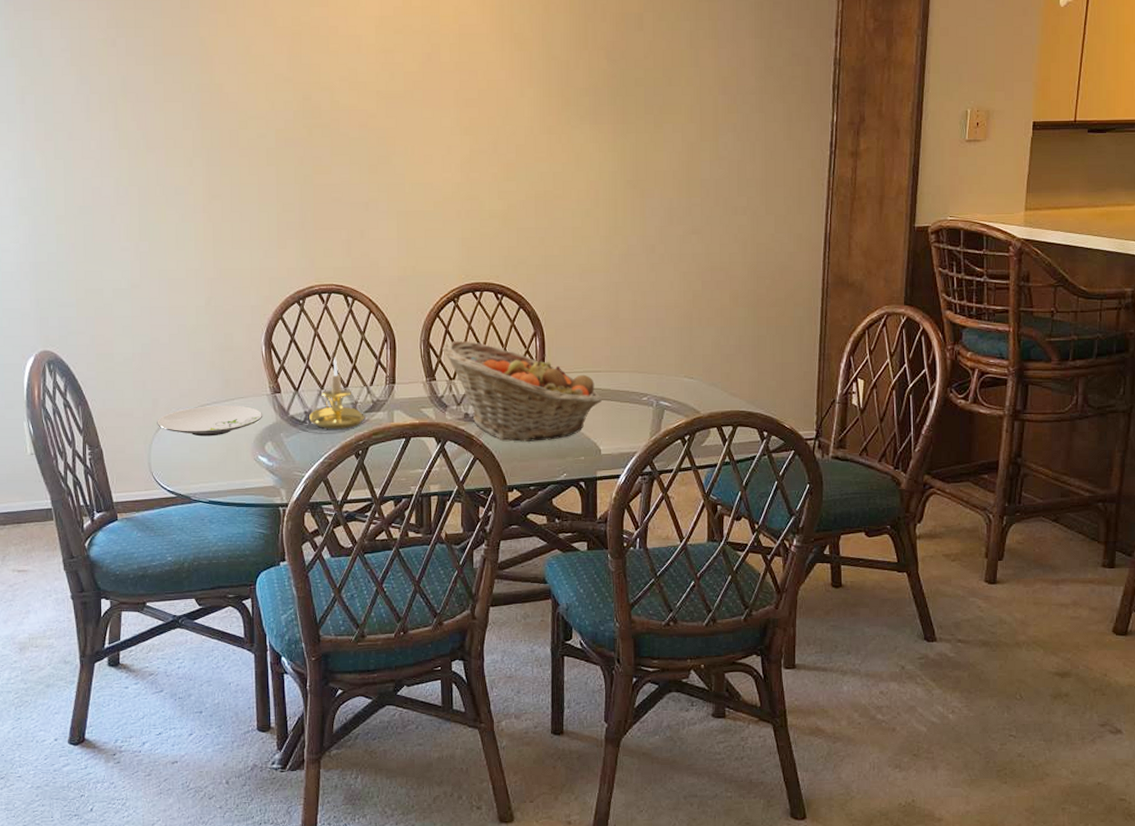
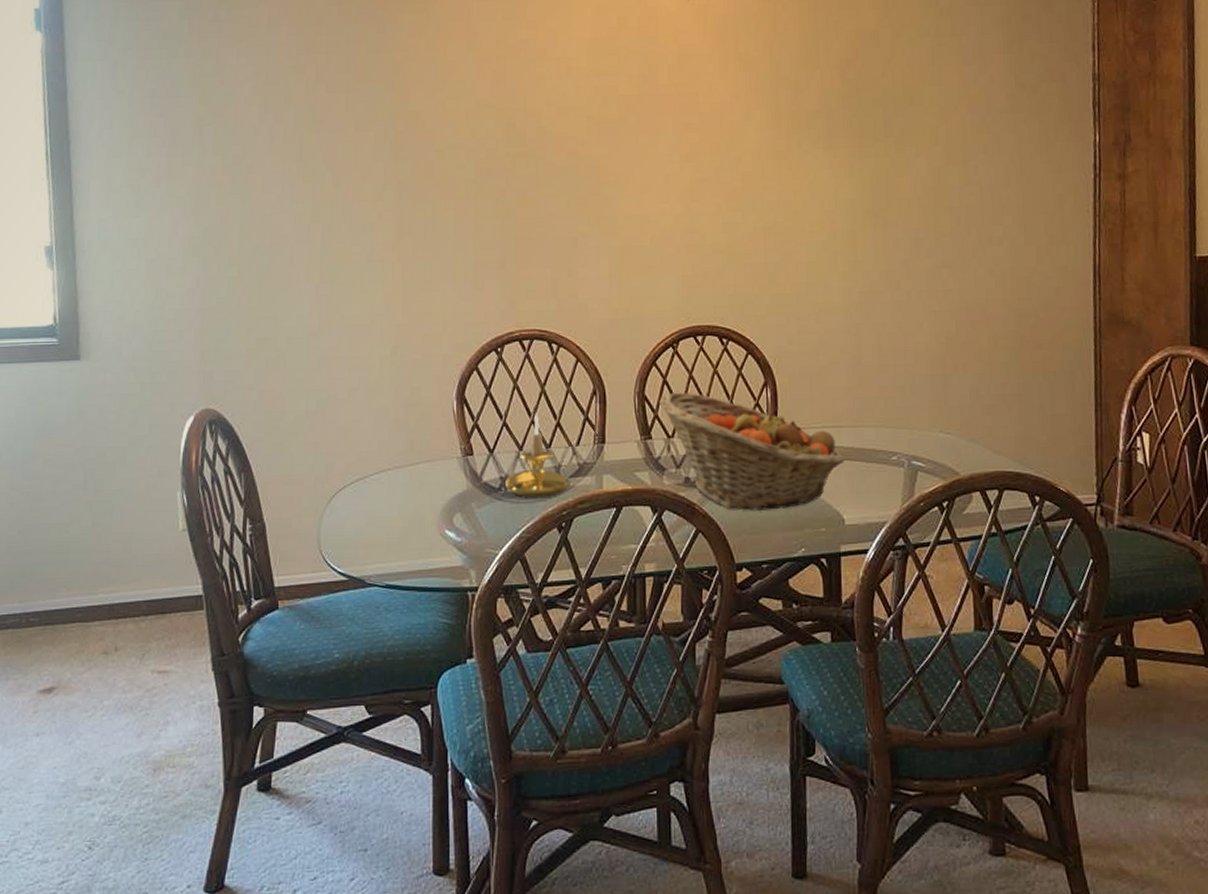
plate: present [157,405,263,437] -> none [329,470,452,508]

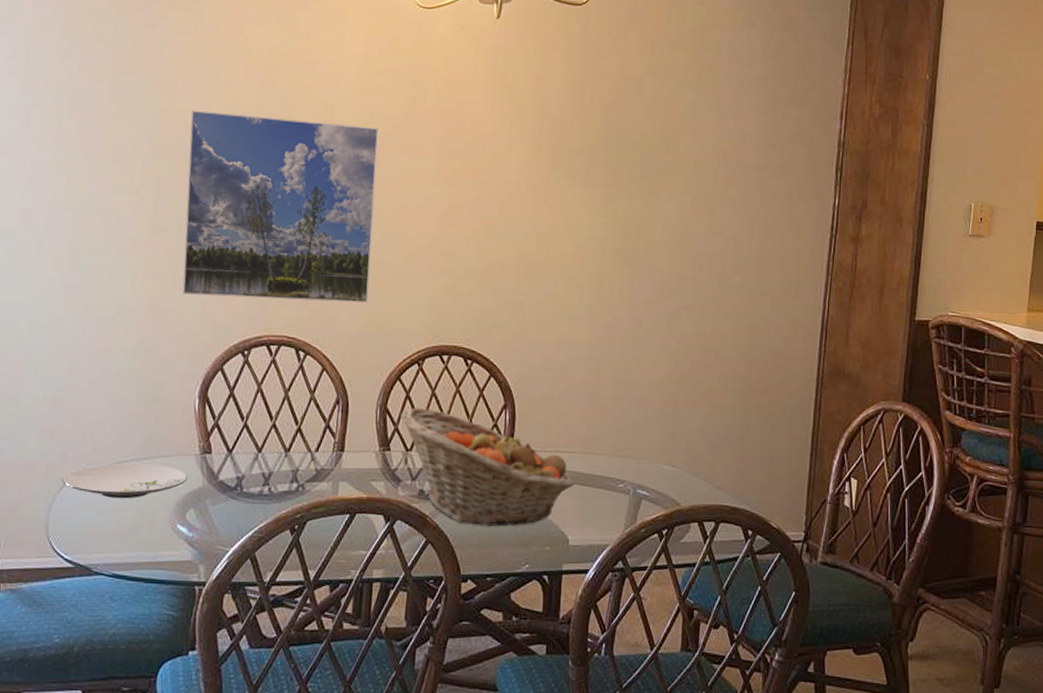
plate: none [329,470,452,508] -> present [61,463,188,499]
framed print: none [426,109,617,296] -> present [182,110,379,304]
candle holder: present [505,413,570,498] -> none [241,417,307,500]

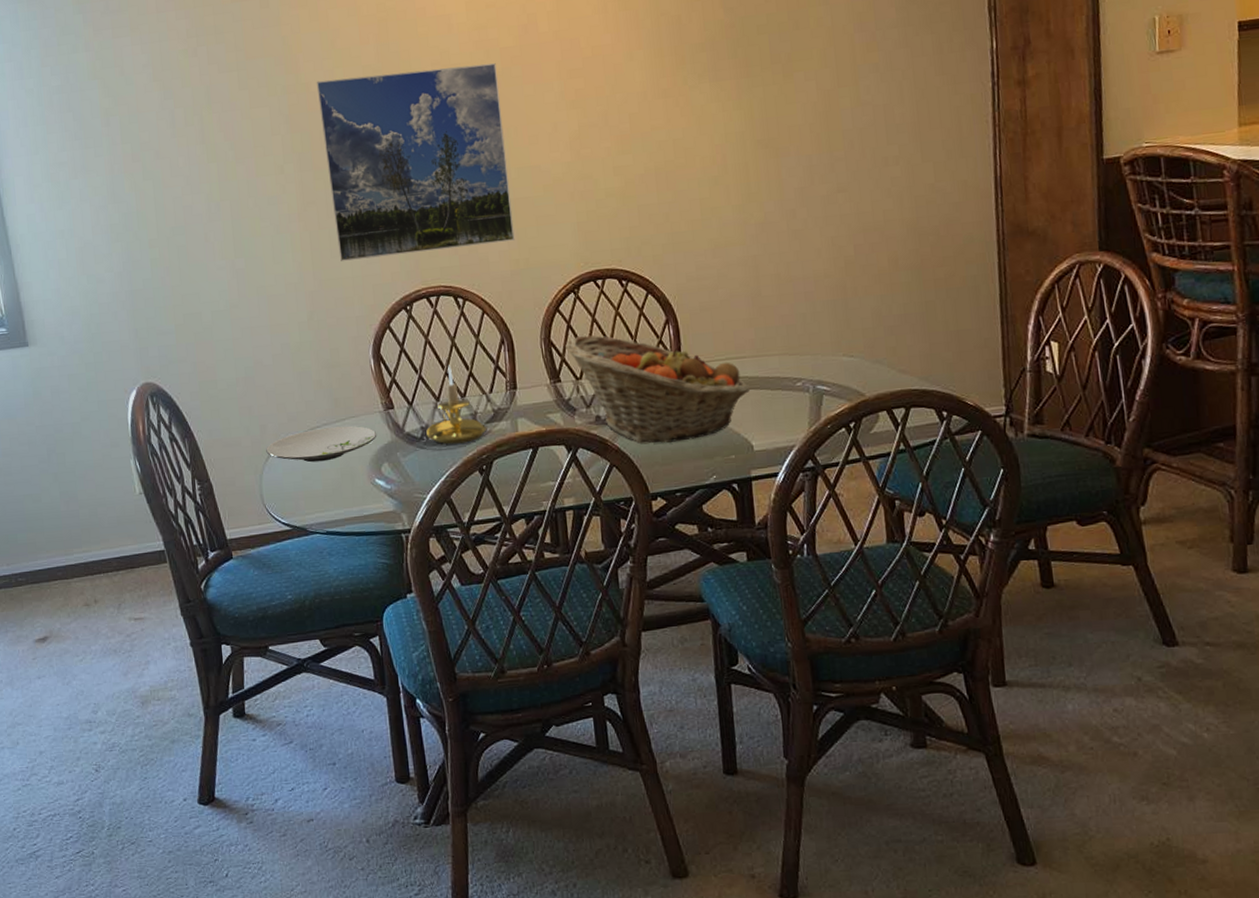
candle holder: none [241,417,307,500] -> present [426,365,487,444]

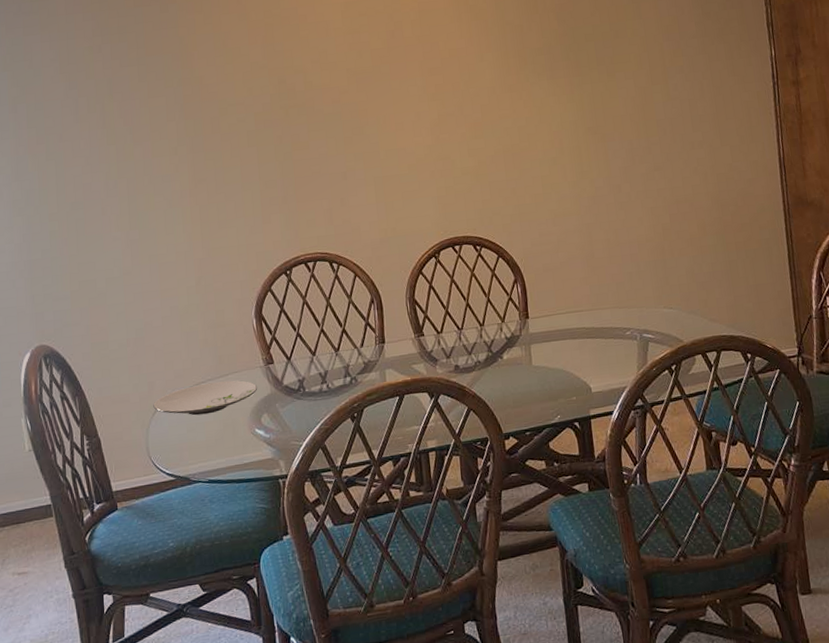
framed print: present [316,63,515,261] -> none [209,62,383,232]
candle holder: present [426,365,487,444] -> none [303,323,358,395]
fruit basket: present [564,335,750,443] -> none [427,294,587,388]

